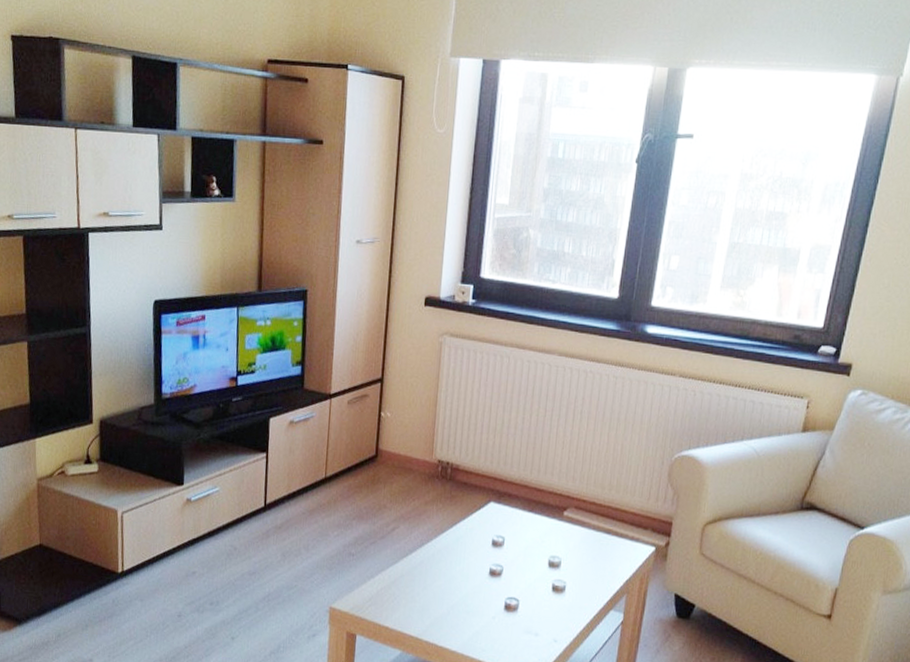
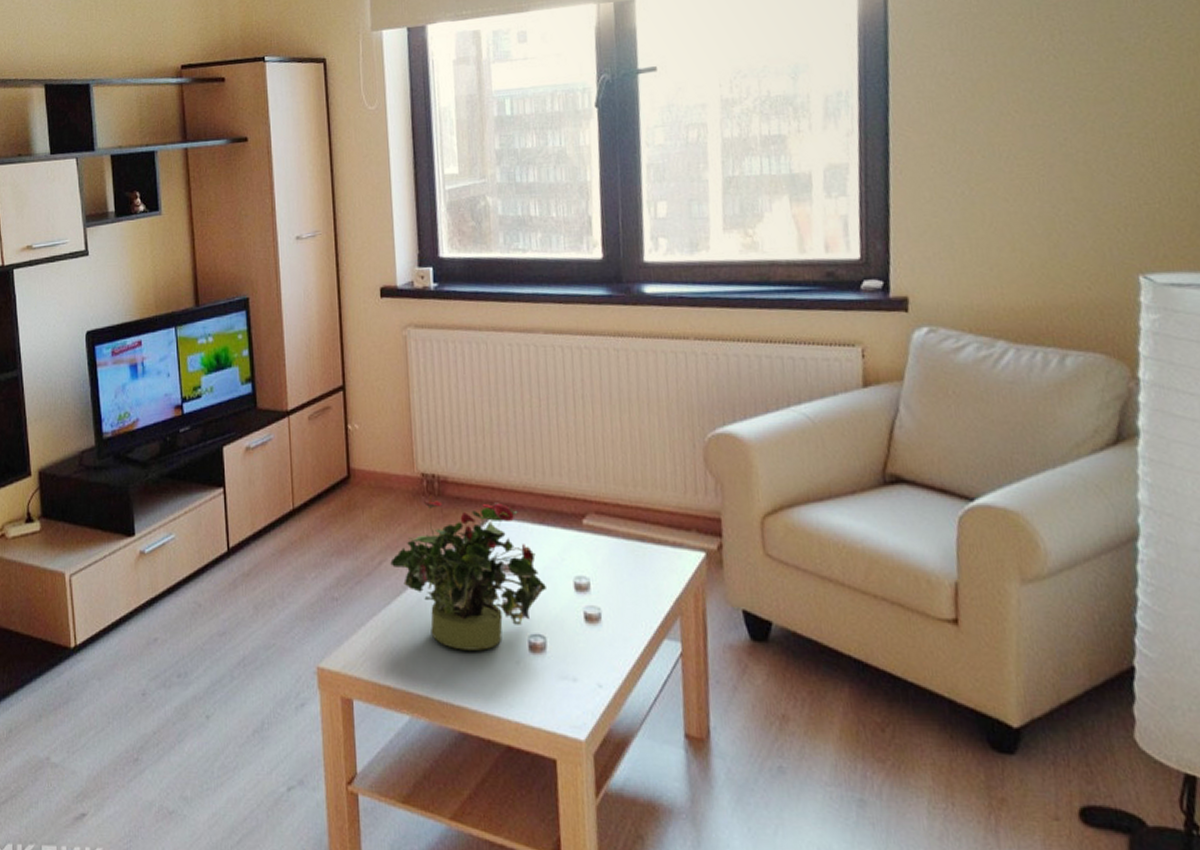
potted plant: none [402,480,527,606] -> present [390,496,548,650]

